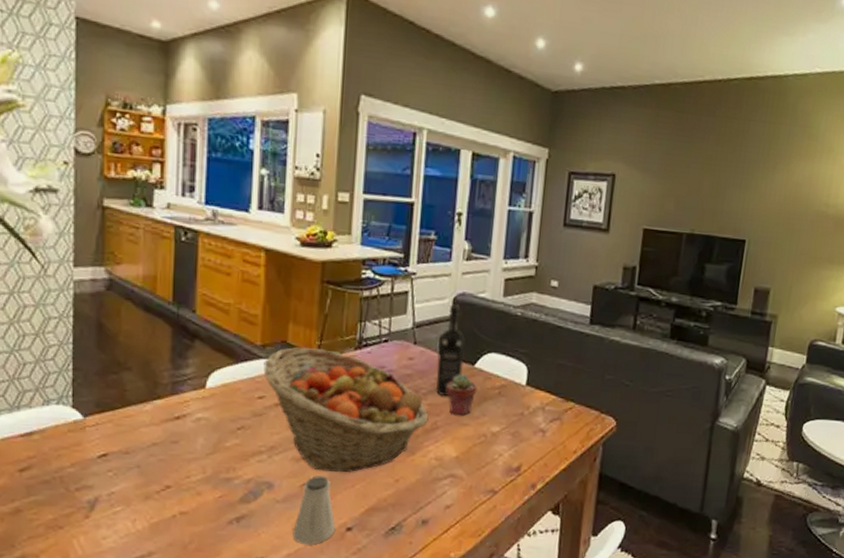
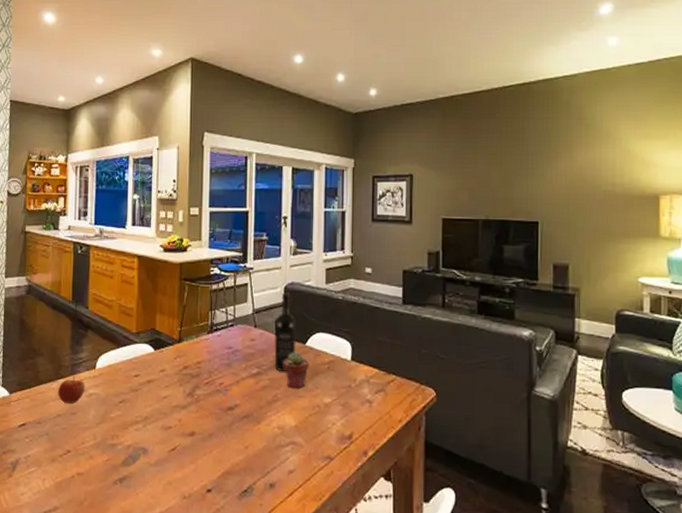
apple: none [153,396,191,430] -> present [58,376,85,404]
fruit basket: present [263,347,429,472] -> none [138,333,270,439]
saltshaker: present [293,476,336,545] -> none [164,442,198,505]

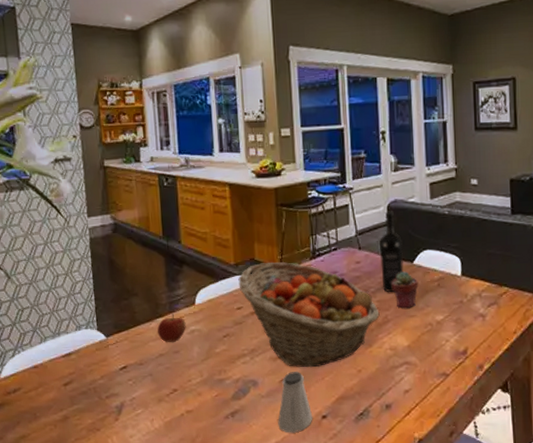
fruit basket: none [138,333,270,439] -> present [238,262,380,367]
saltshaker: none [164,442,198,505] -> present [278,372,313,433]

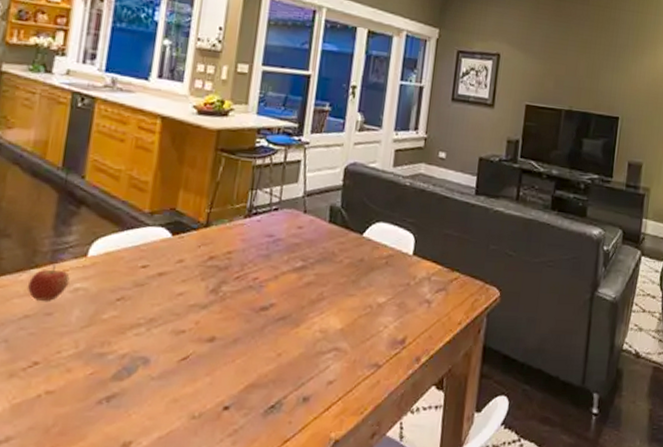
fruit basket: present [238,262,380,367] -> none [149,214,315,346]
saltshaker: present [278,372,313,433] -> none [165,350,213,427]
wine bottle: present [379,211,404,293] -> none [324,173,355,267]
potted succulent: present [391,271,419,309] -> none [333,243,365,286]

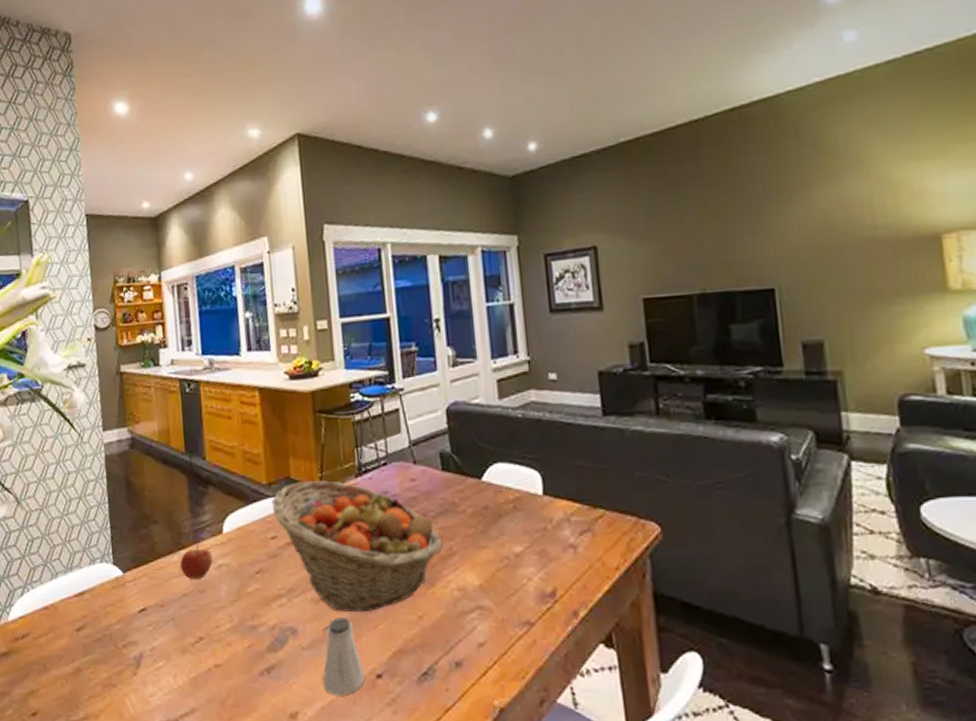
fruit basket: none [149,214,315,346] -> present [271,480,443,612]
saltshaker: none [165,350,213,427] -> present [323,617,366,696]

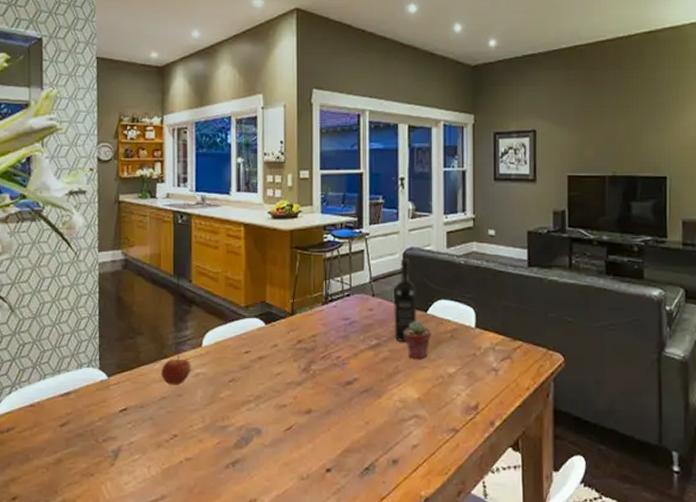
fruit basket: present [271,480,443,612] -> none [248,305,390,416]
saltshaker: present [323,617,366,696] -> none [280,421,317,486]
wine bottle: none [438,415,470,518] -> present [393,258,418,342]
potted succulent: none [455,490,490,538] -> present [404,321,431,359]

